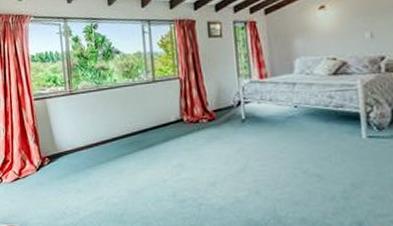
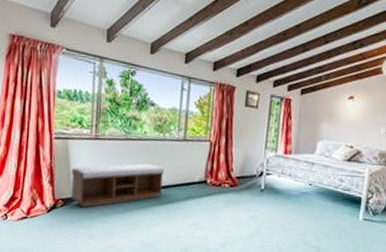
bench: none [52,110,141,162] -> present [71,163,165,208]

